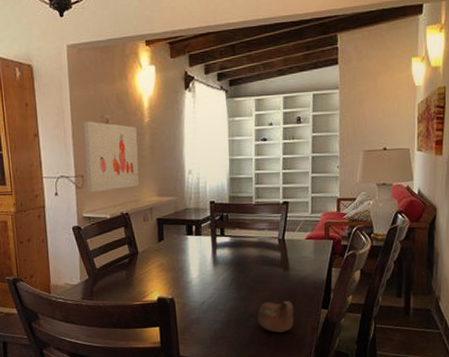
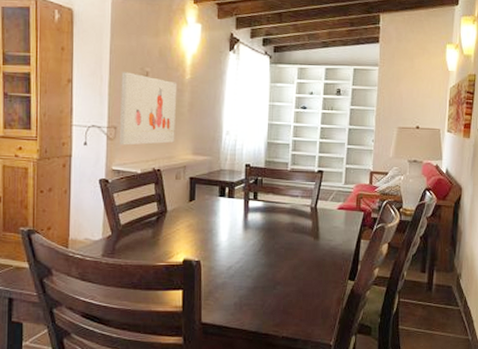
cup: present [257,301,294,333] -> none [284,270,321,302]

